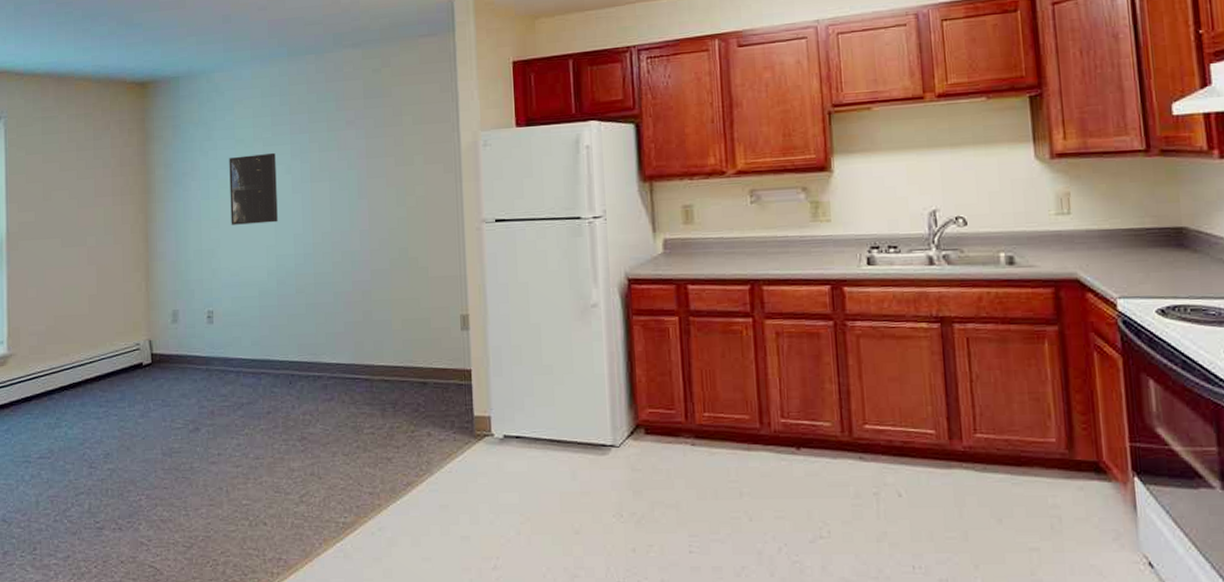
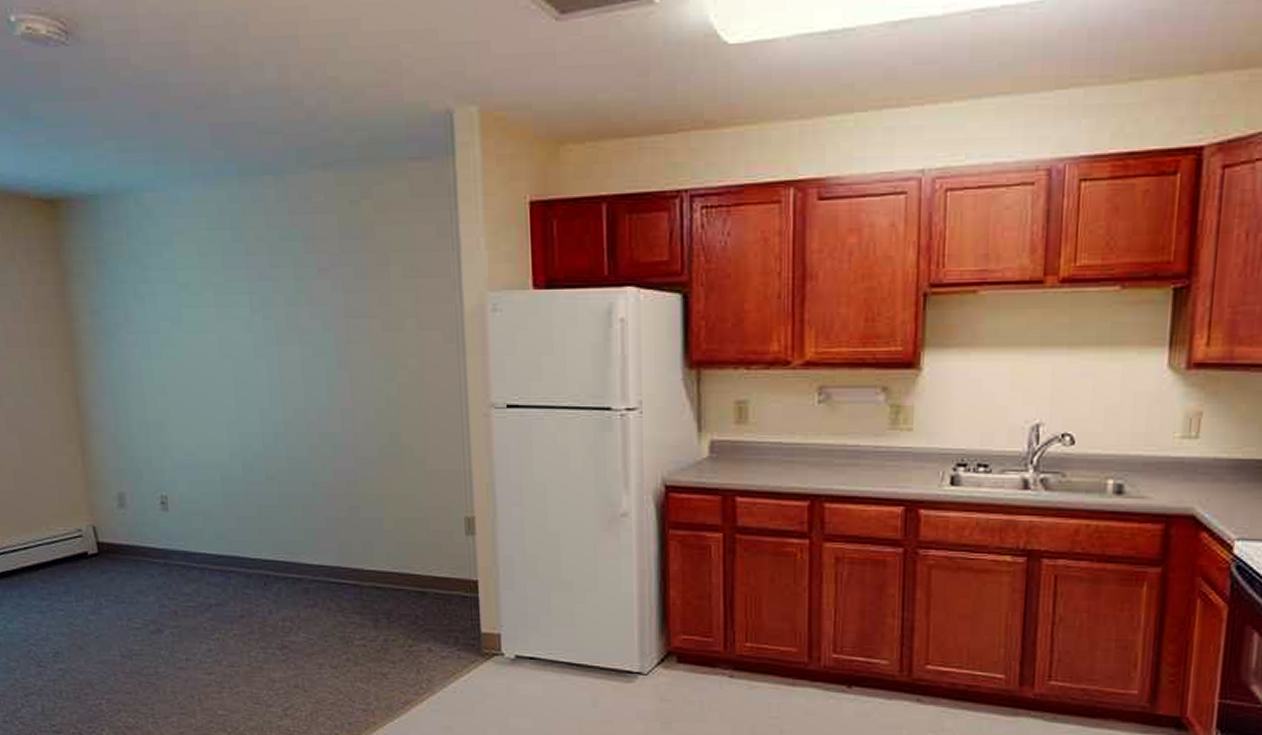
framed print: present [229,152,278,225] -> none [172,303,239,393]

